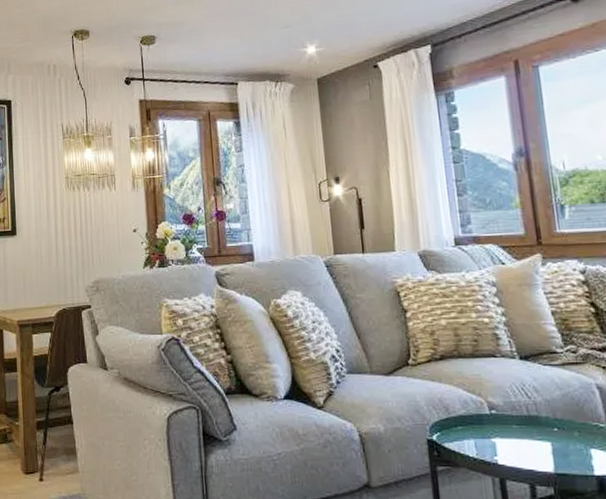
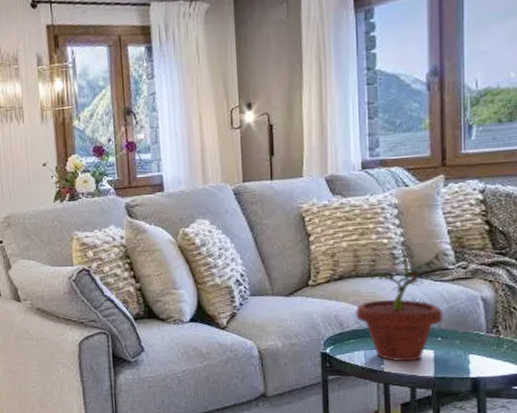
potted plant: none [461,319,558,454] -> present [356,240,449,362]

